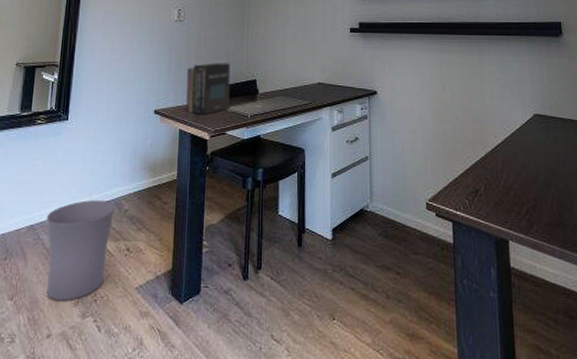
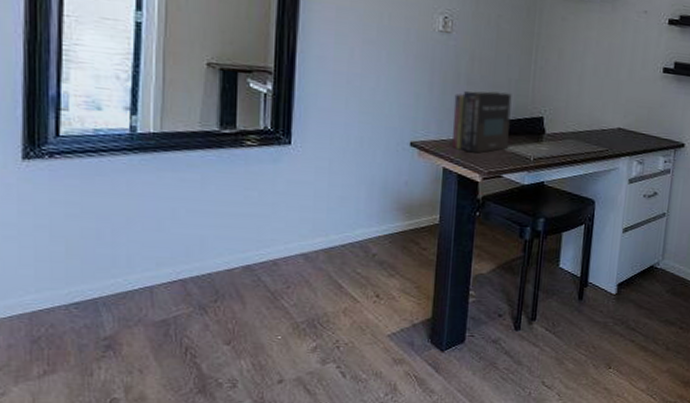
waste bin: present [46,200,116,301] -> none [268,240,361,347]

